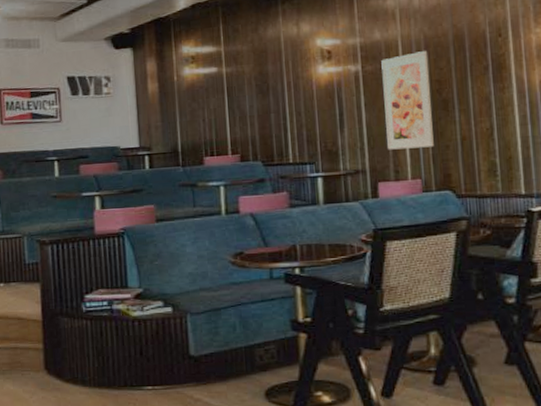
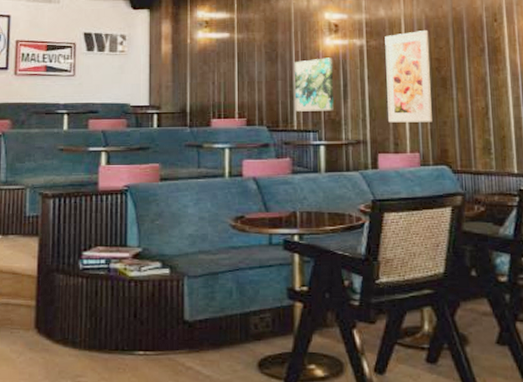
wall art: none [287,86,331,144] -> present [295,57,335,112]

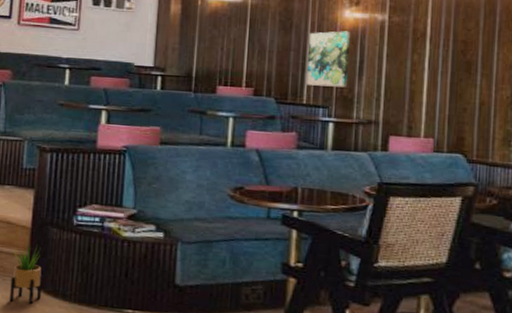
potted plant: none [18,293,51,355] -> present [9,245,42,304]
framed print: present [385,30,432,123] -> none [404,9,458,108]

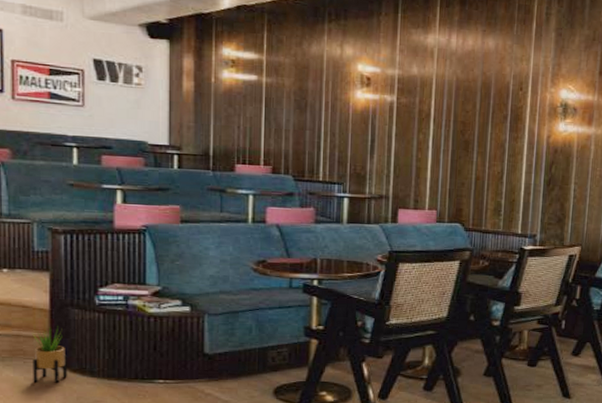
wall art: present [307,31,351,88] -> none [322,111,363,165]

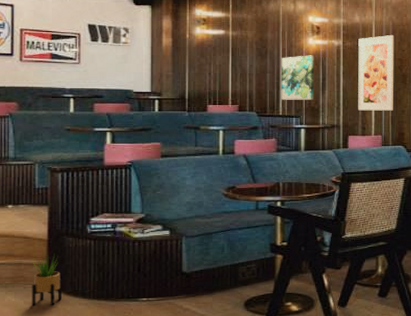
wall art: none [322,111,363,165] -> present [282,55,314,100]
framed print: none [411,92,458,183] -> present [358,35,394,111]

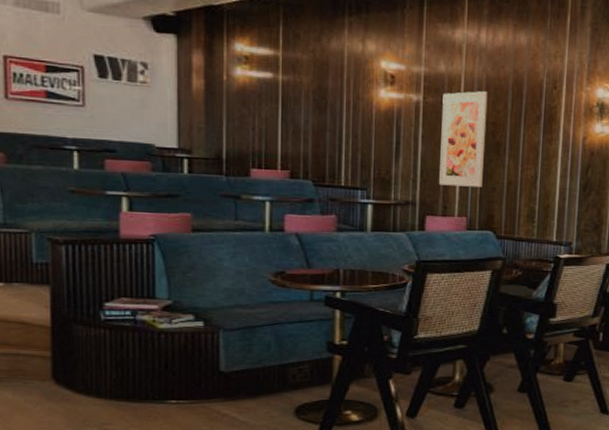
potted plant: present [32,254,62,306] -> none [33,344,71,405]
wall art: present [282,55,314,100] -> none [344,111,387,169]

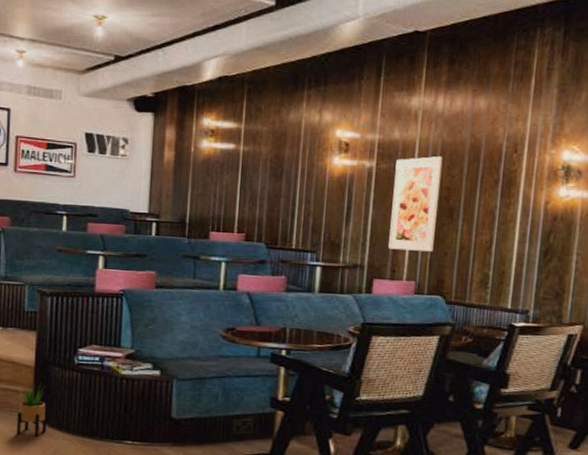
potted plant: none [33,344,71,405] -> present [17,382,47,437]

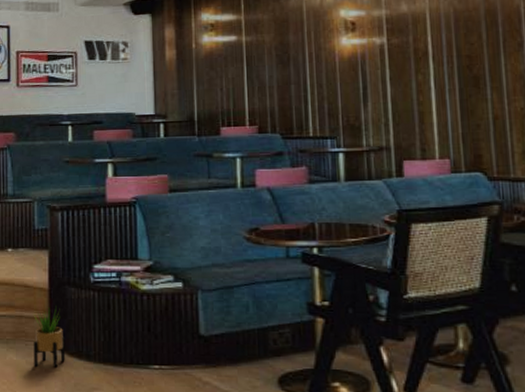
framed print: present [388,156,443,252] -> none [408,25,464,127]

